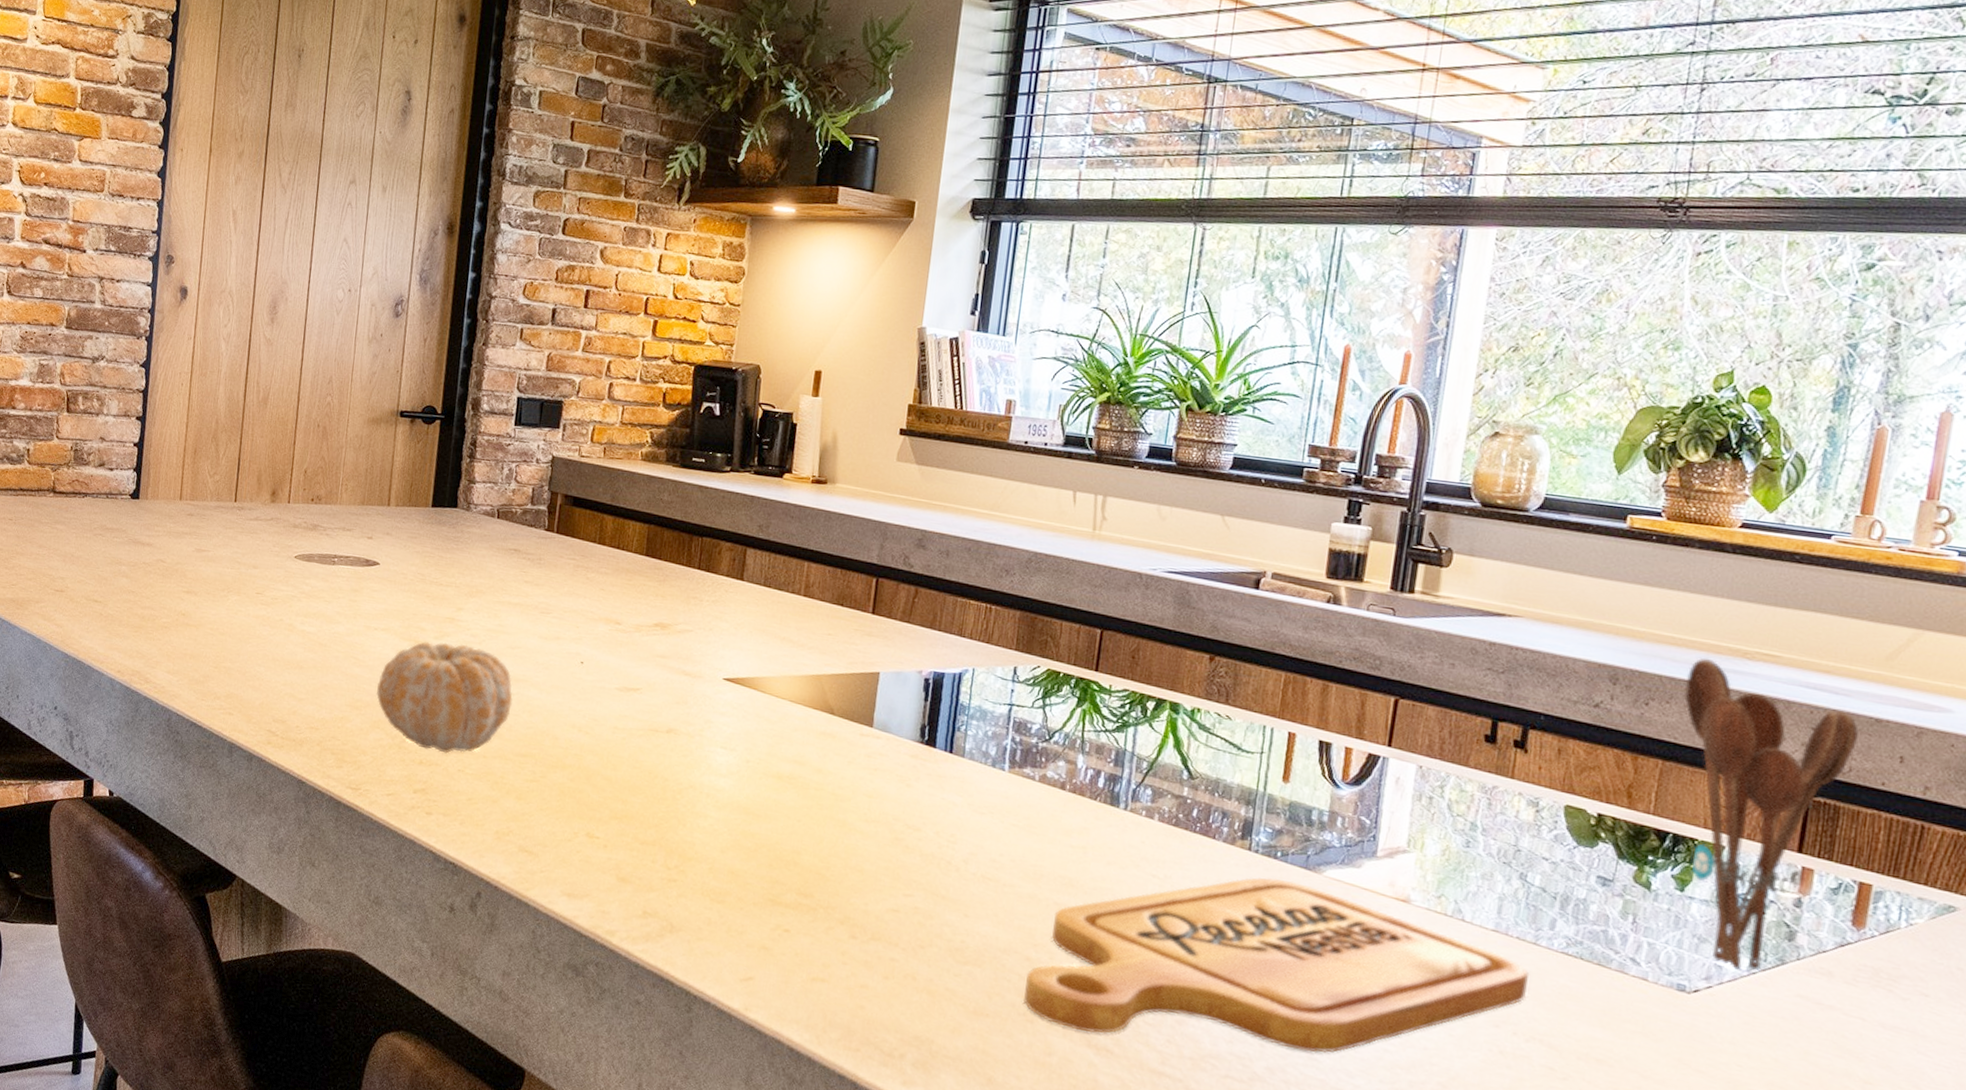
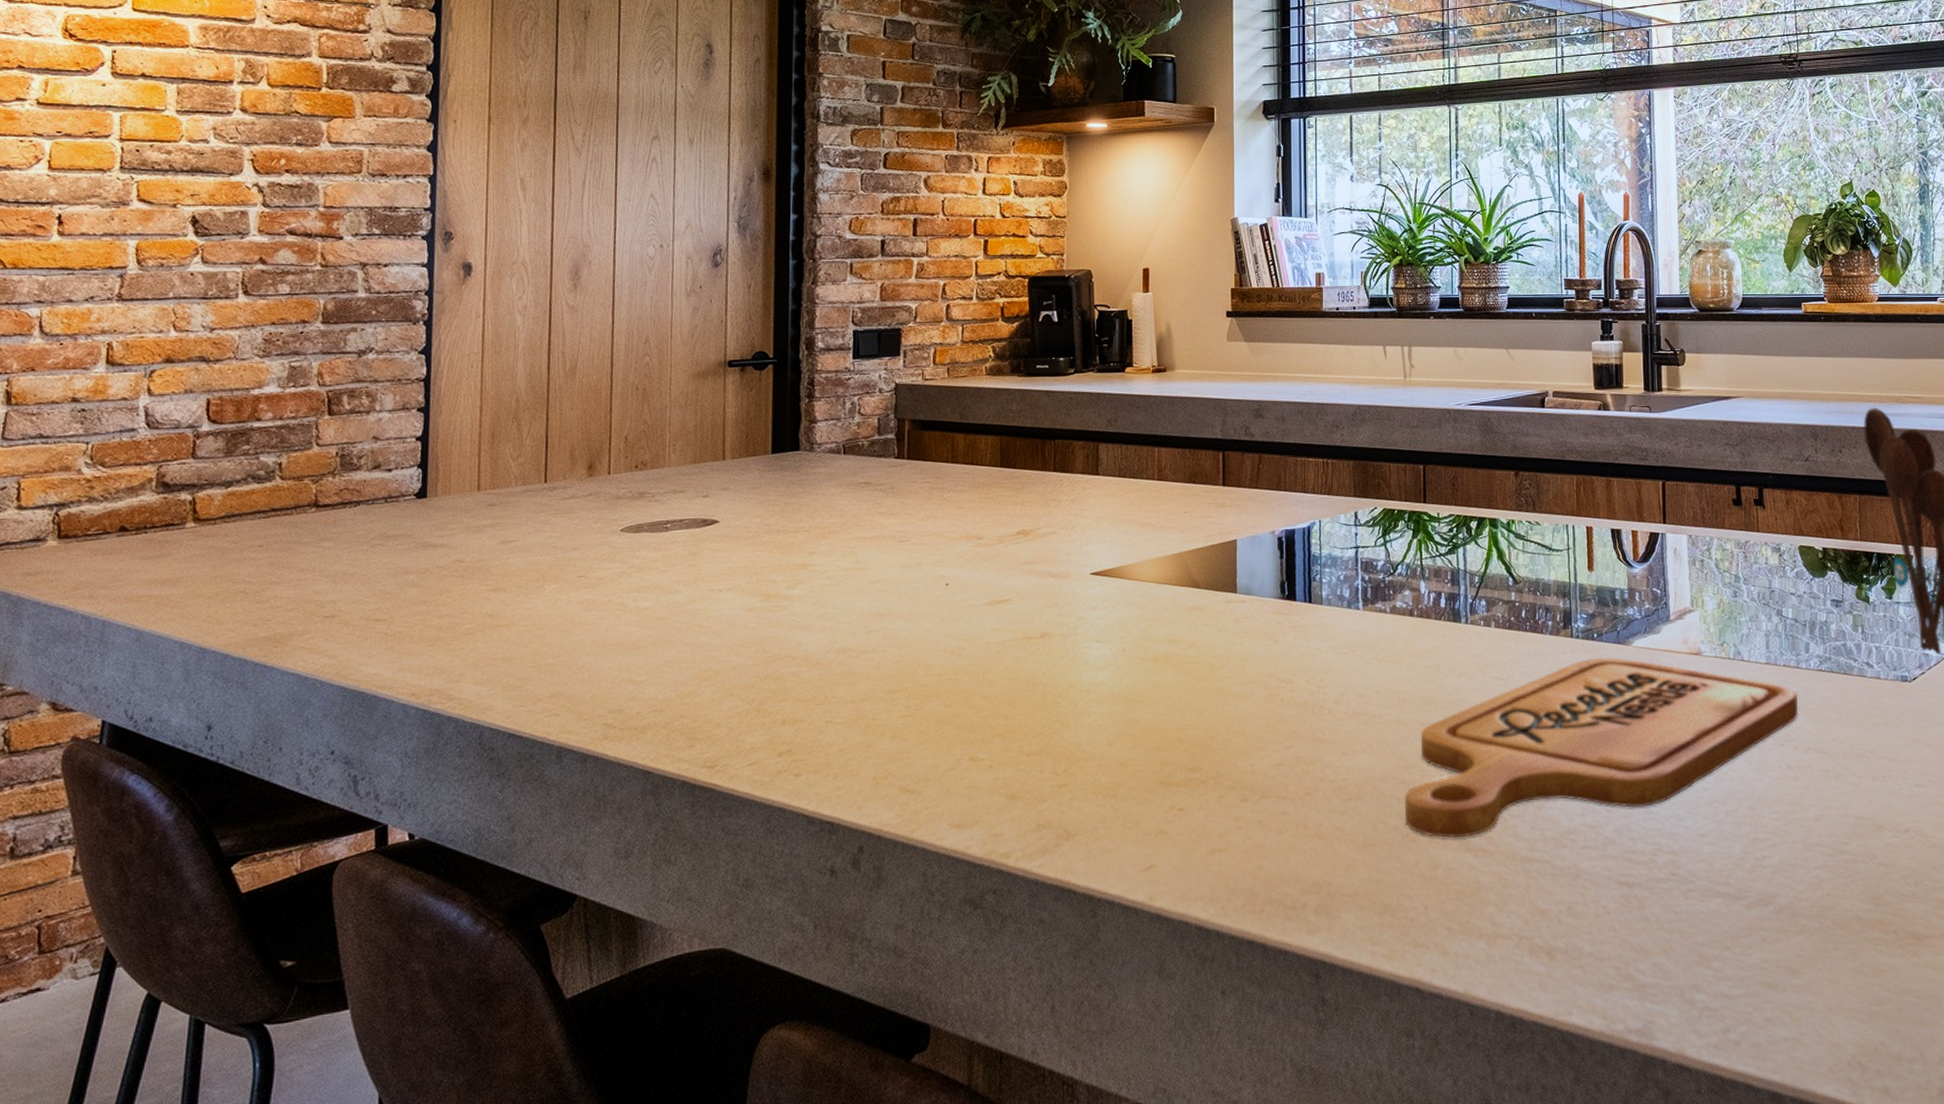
fruit: present [376,642,513,754] -> none [726,589,878,707]

